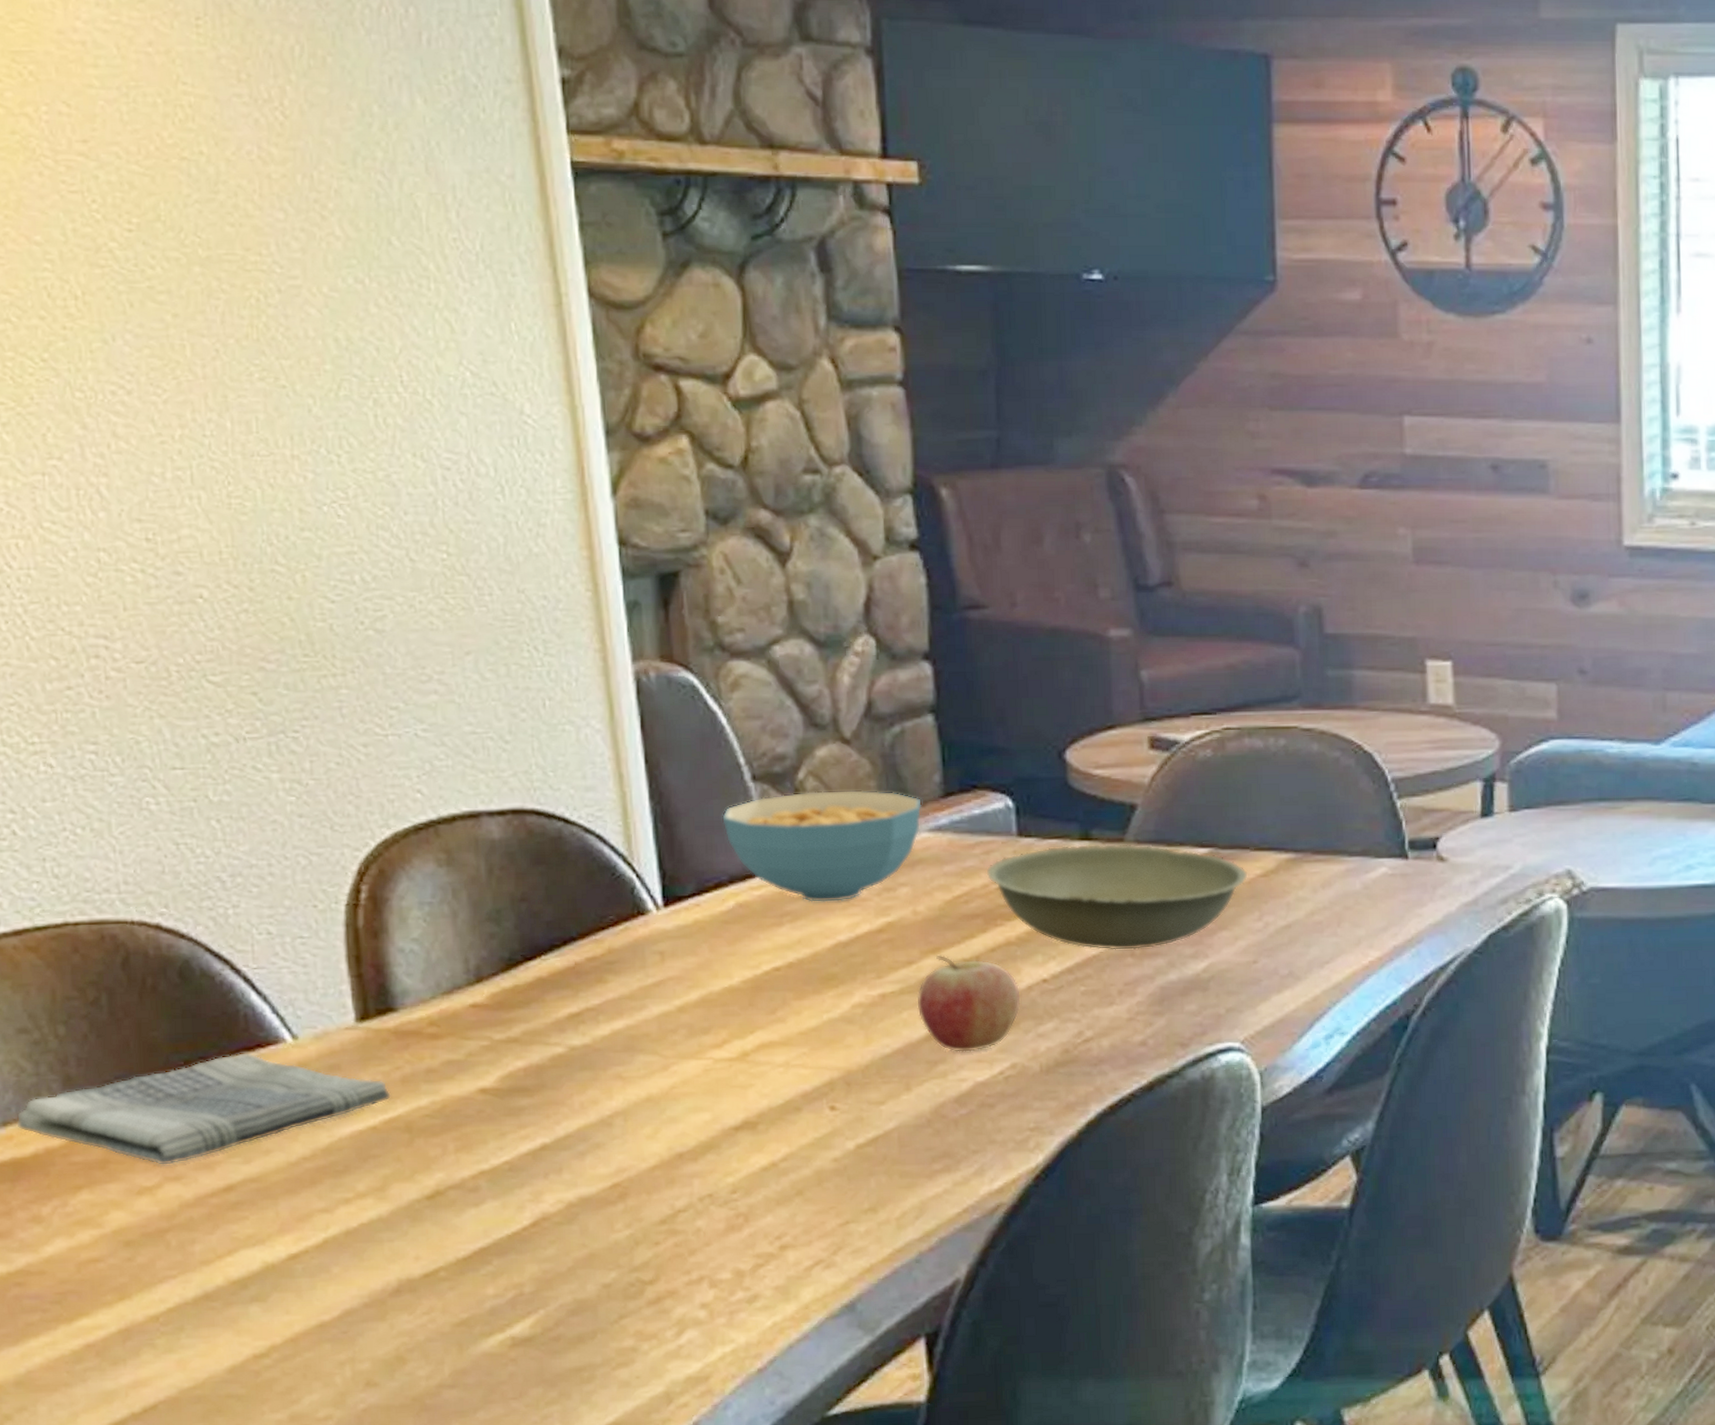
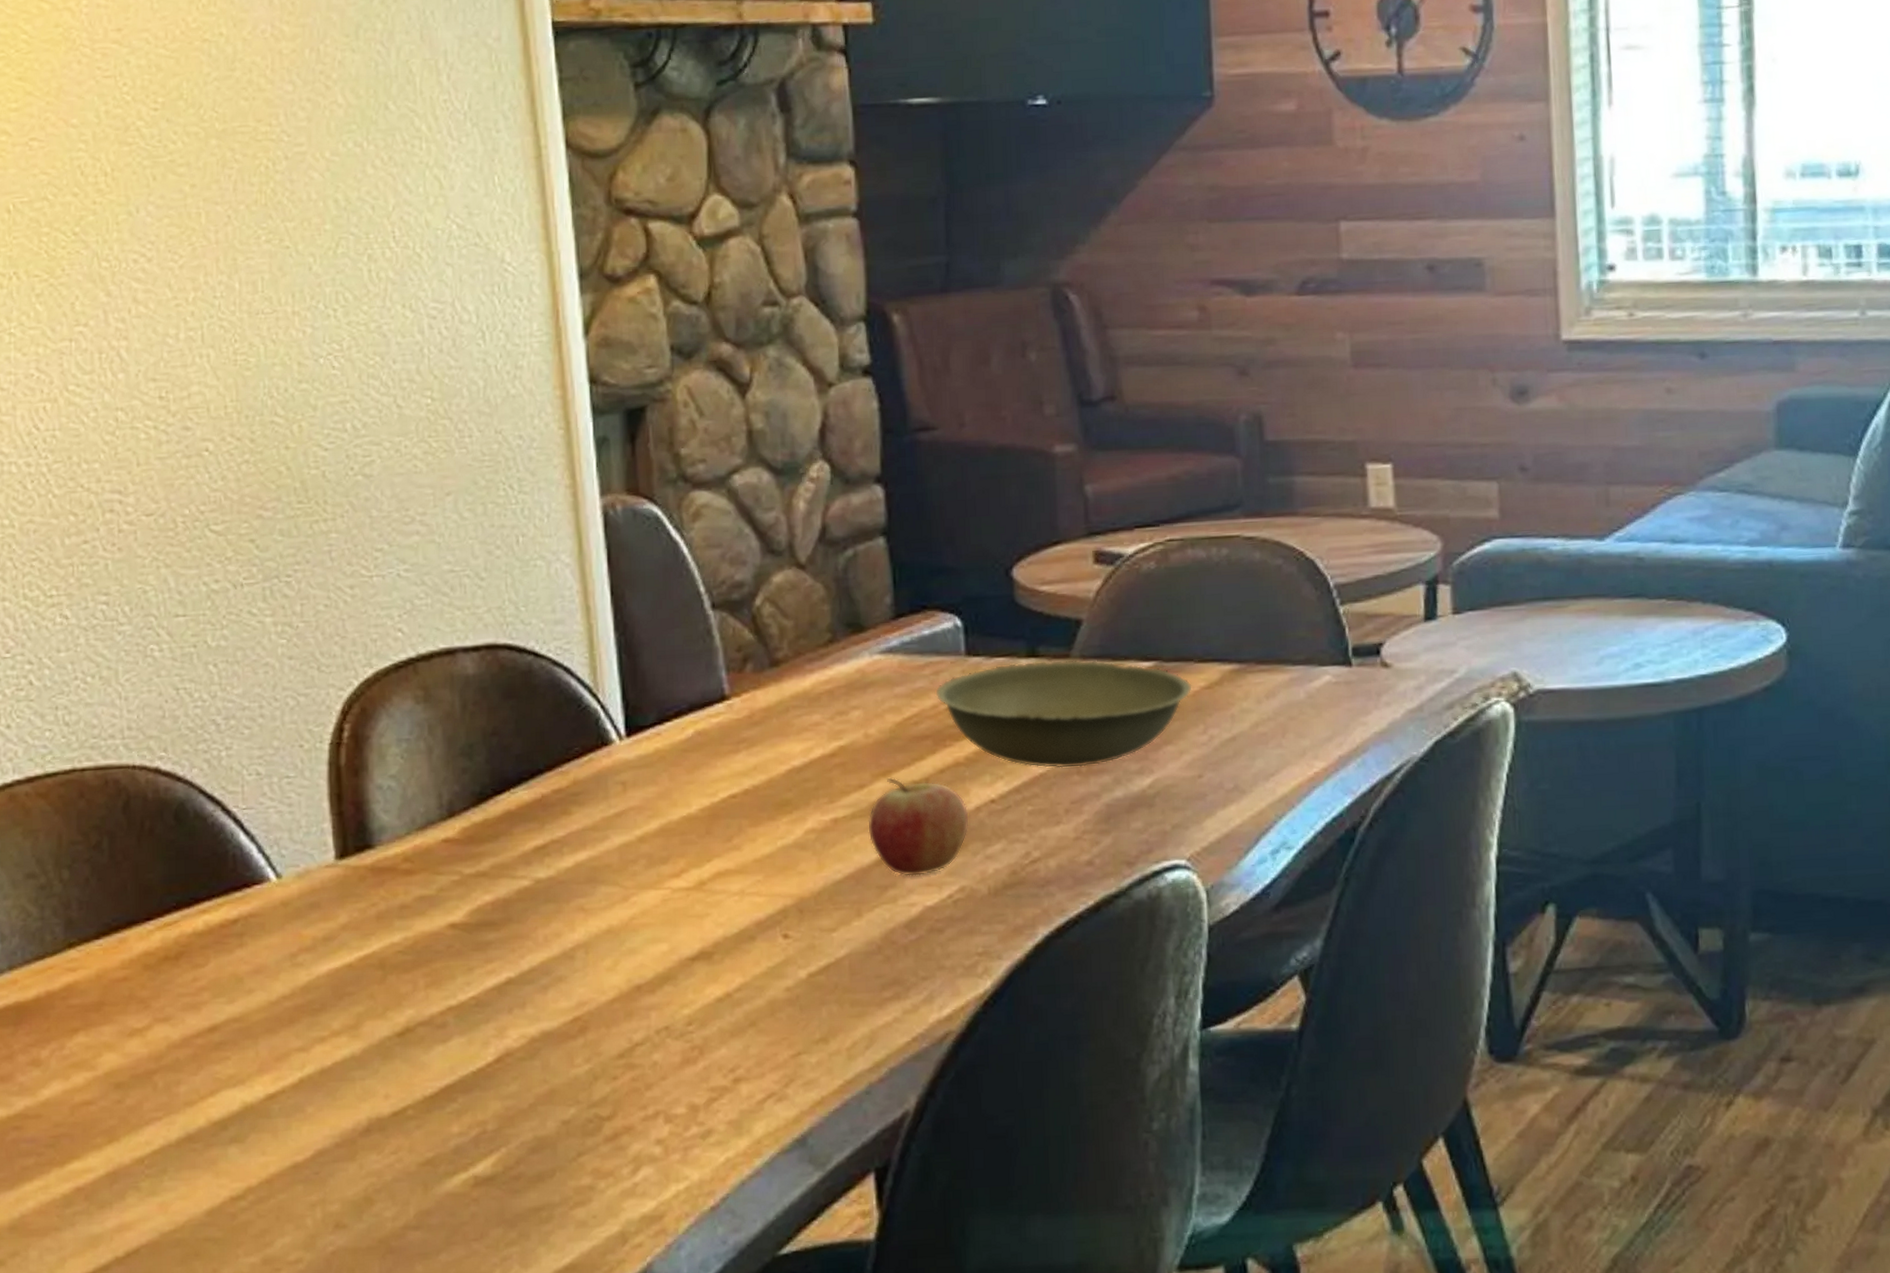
dish towel: present [16,1052,391,1166] -> none [21,892,366,1008]
cereal bowl: present [722,789,922,903] -> none [683,614,874,729]

